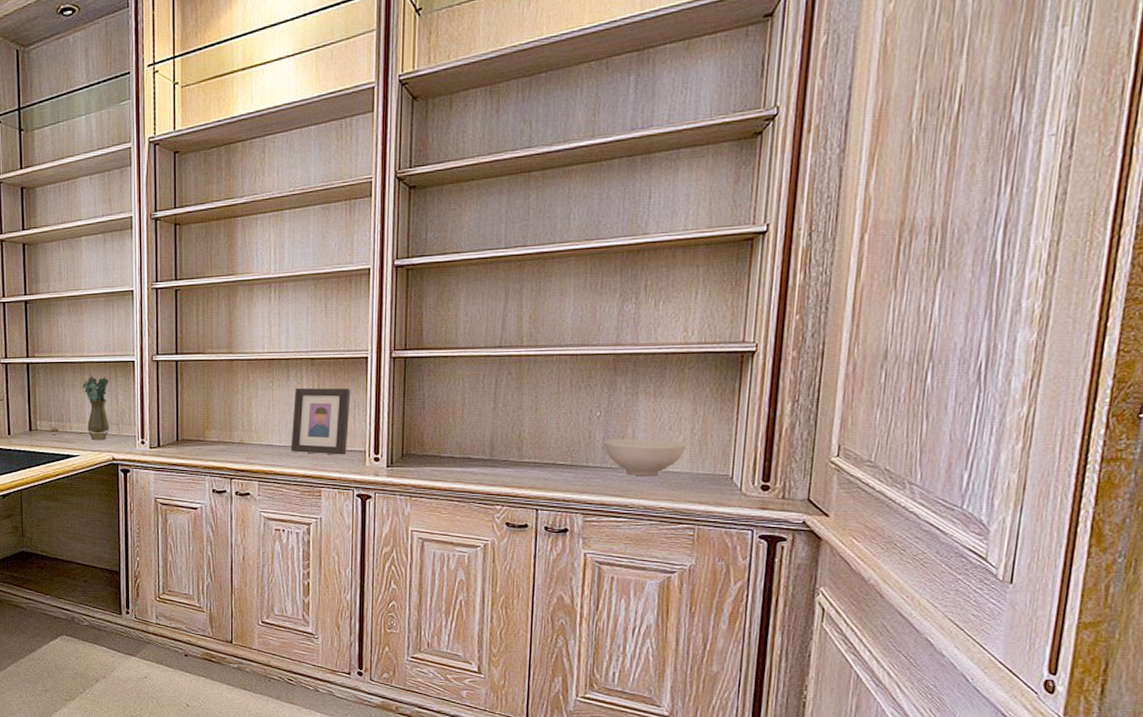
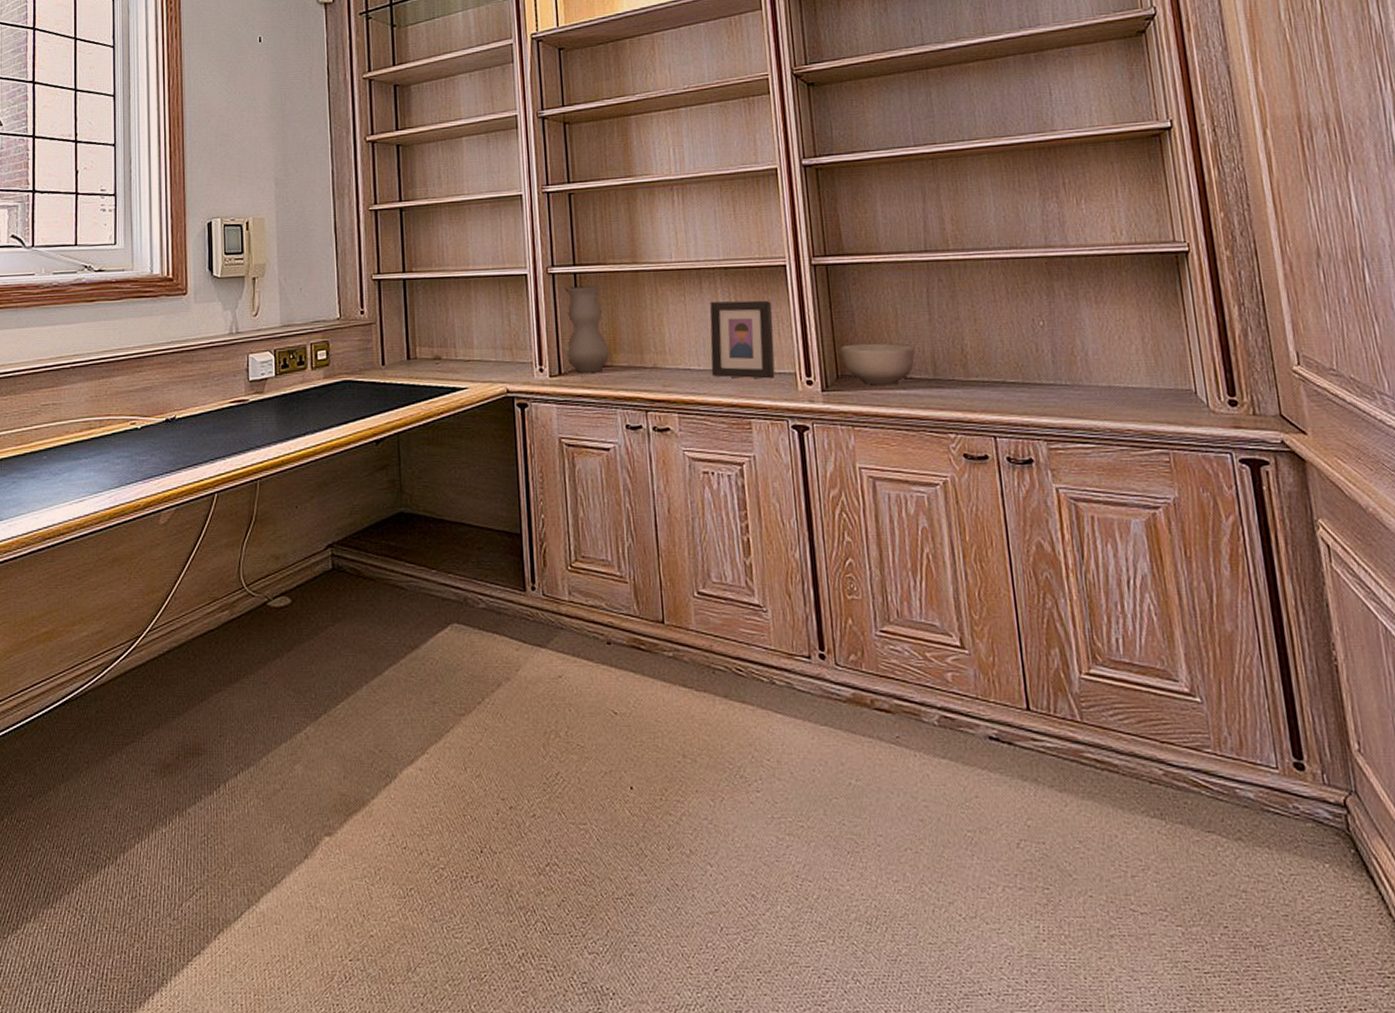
vase: present [83,374,109,441] -> none [469,291,502,370]
vase: none [165,372,203,446] -> present [565,286,610,373]
bowl: none [408,427,477,463] -> present [840,342,916,385]
bowl: present [602,439,688,477] -> none [1052,350,1142,394]

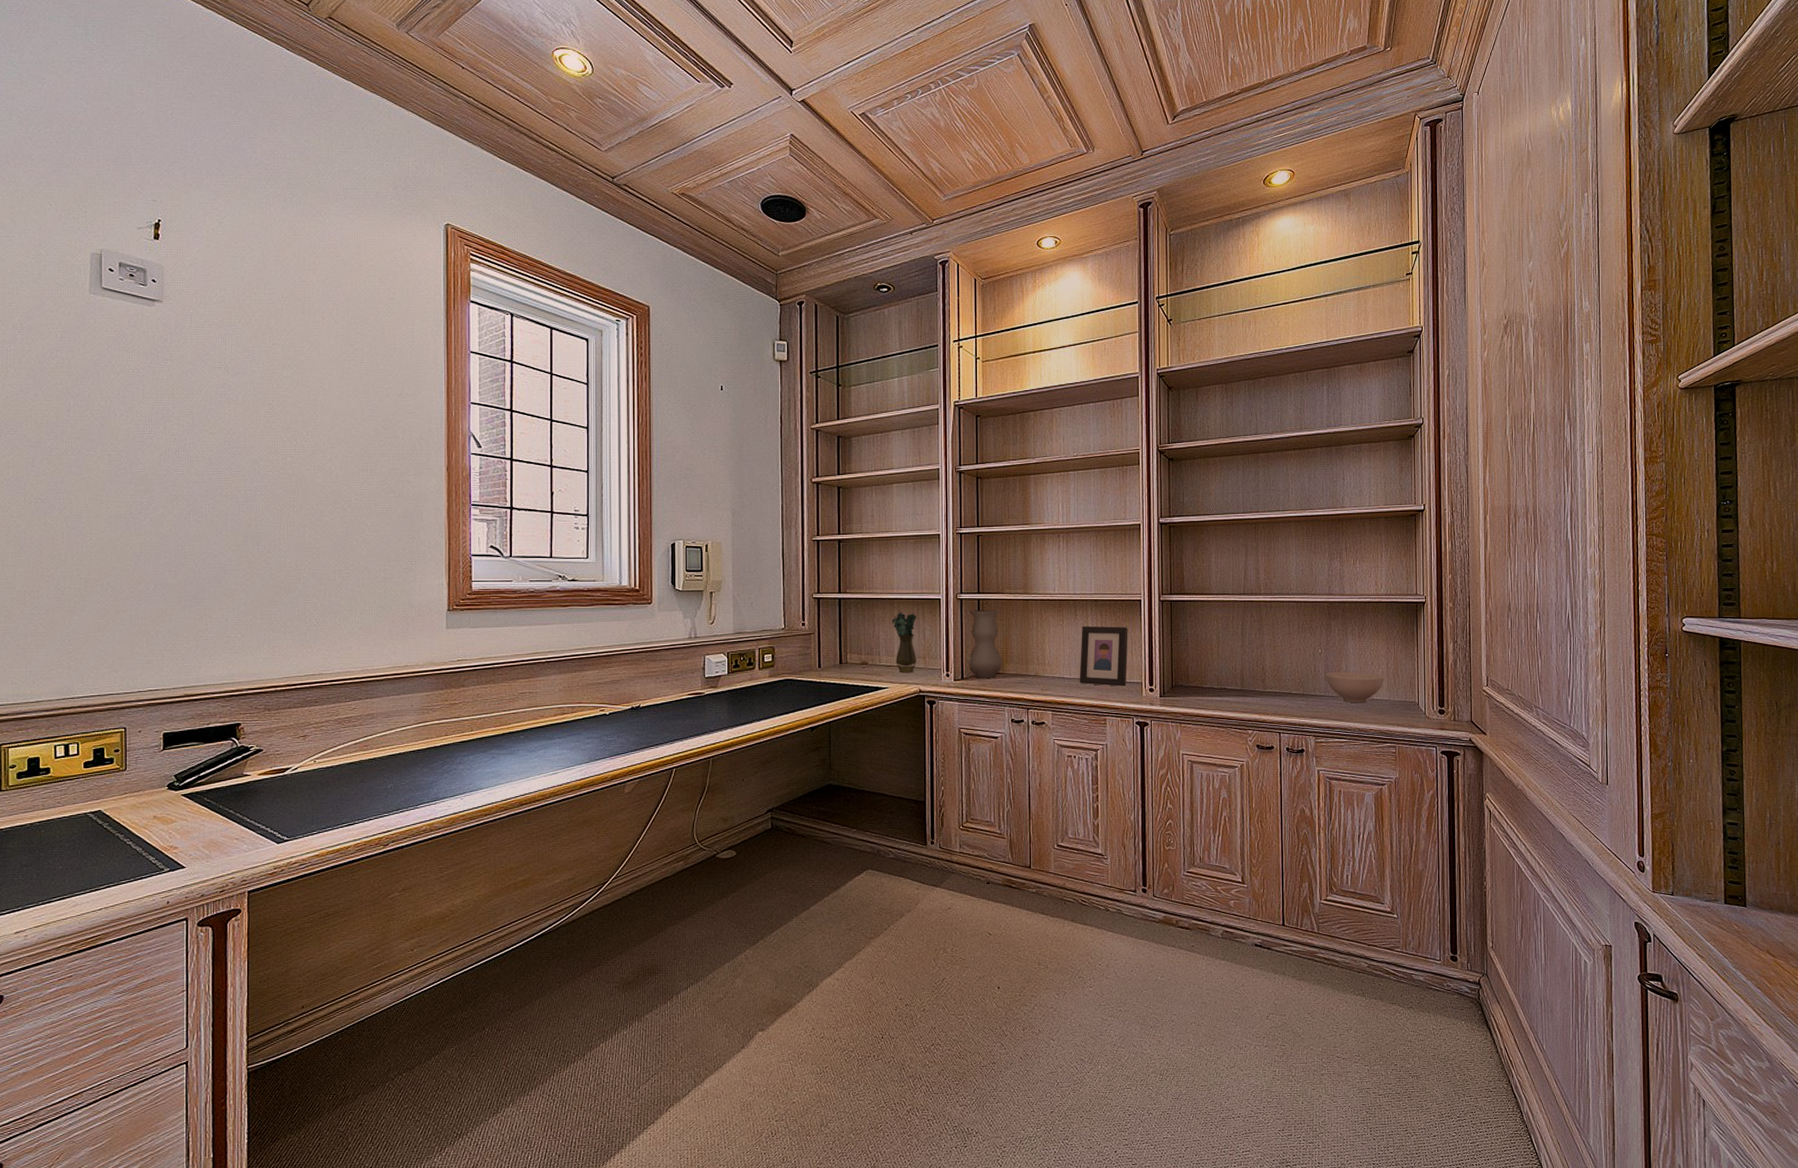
vase: none [469,291,502,370] -> present [892,610,917,673]
bowl: present [840,342,916,385] -> none [1176,661,1230,693]
bowl: none [1052,350,1142,394] -> present [1325,672,1386,704]

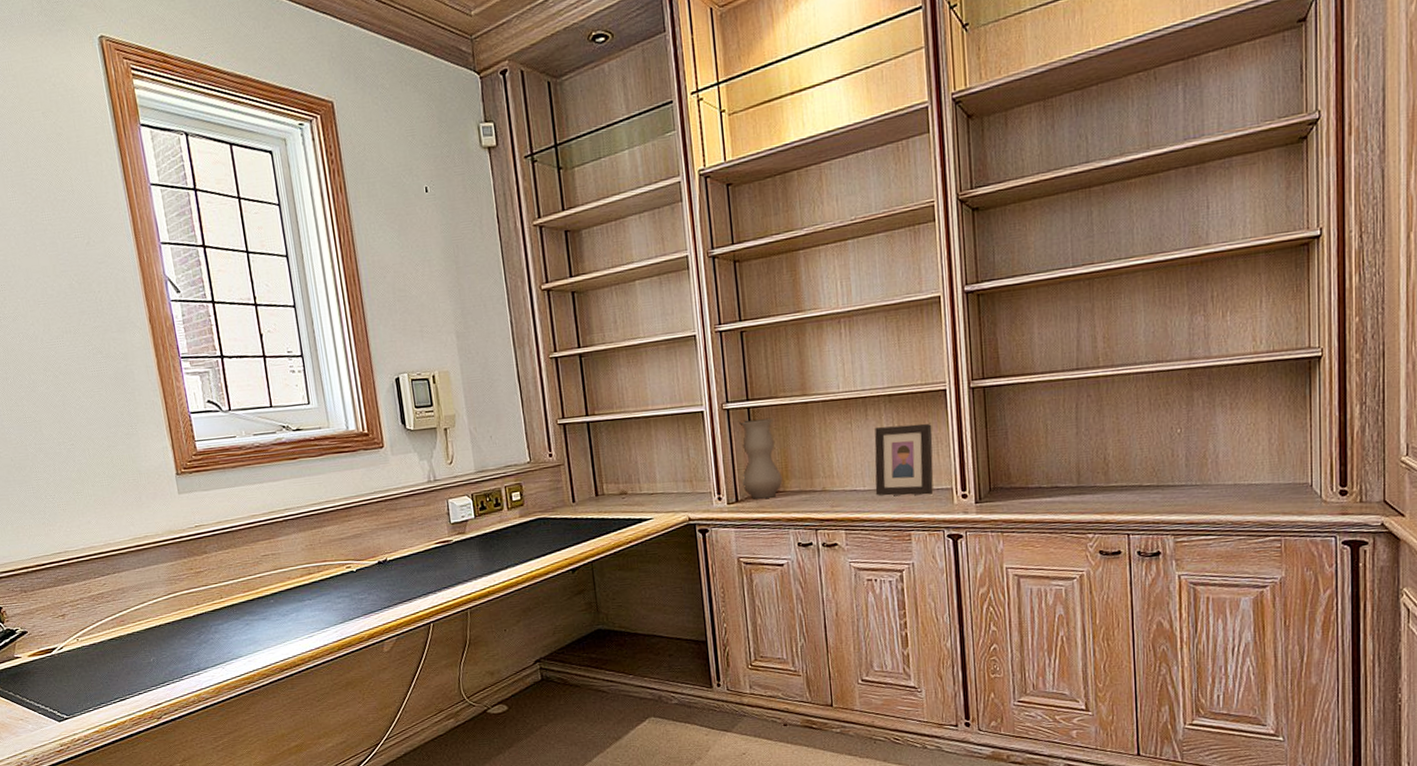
vase: present [892,610,917,673] -> none [650,429,683,501]
bowl: present [1325,672,1386,704] -> none [1186,452,1267,492]

